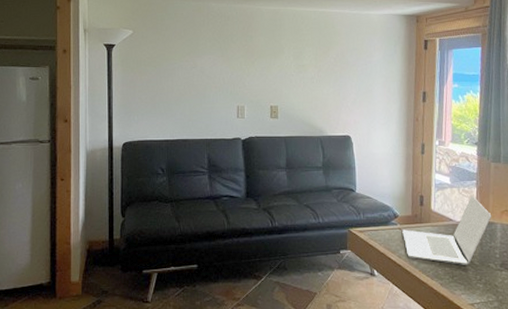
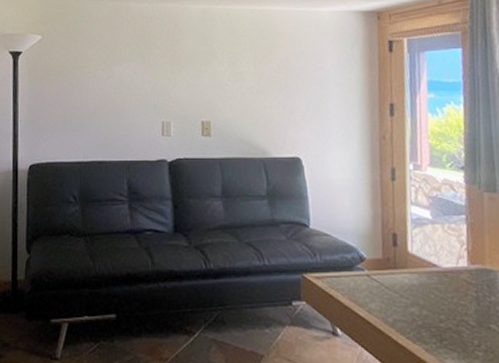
laptop: present [402,195,492,265] -> none [371,234,490,325]

